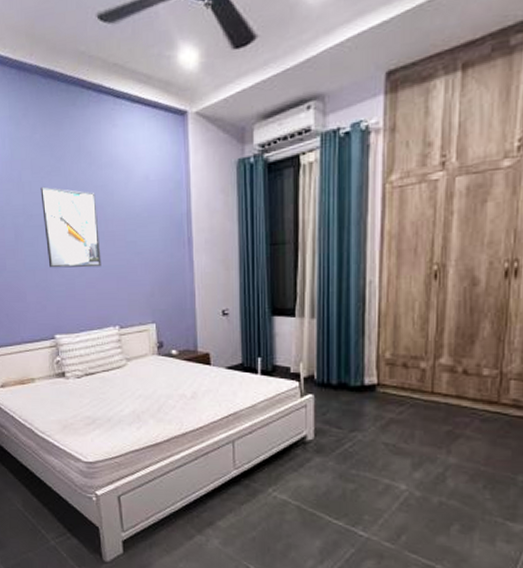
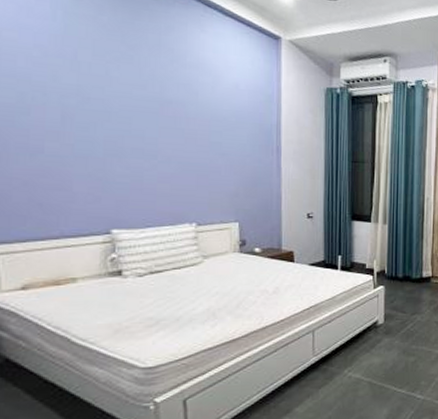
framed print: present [40,186,102,268] -> none [104,71,179,163]

